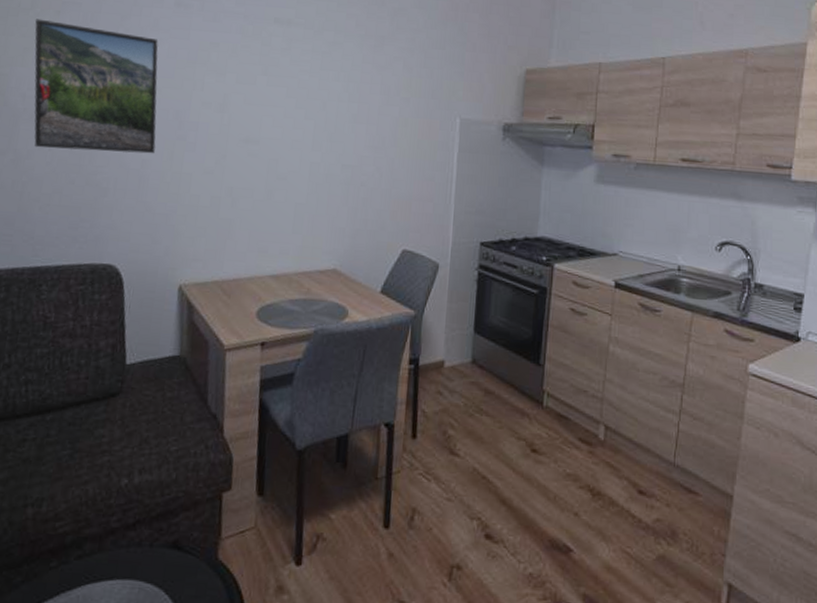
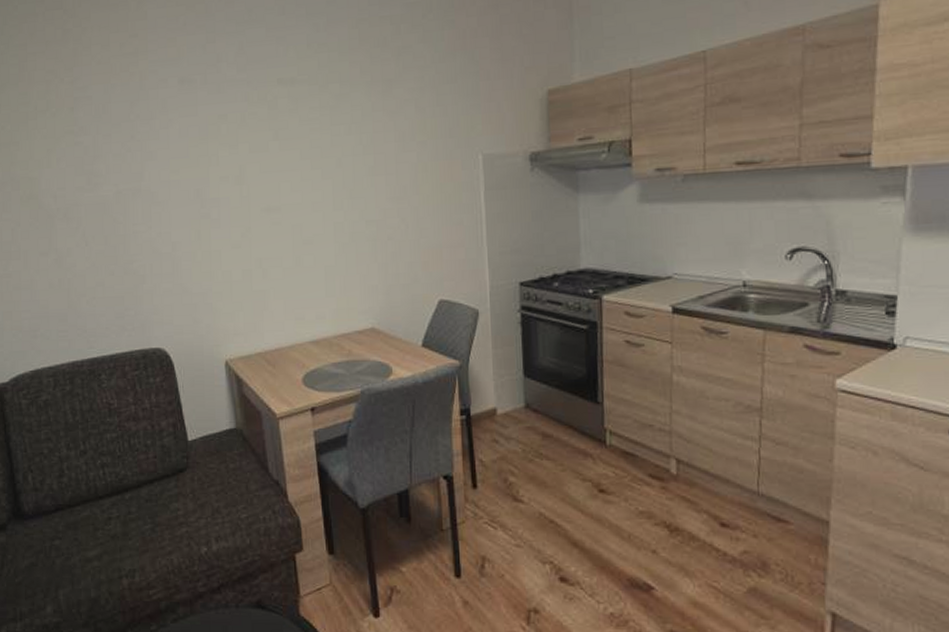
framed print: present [34,19,159,154] -> none [52,118,182,245]

